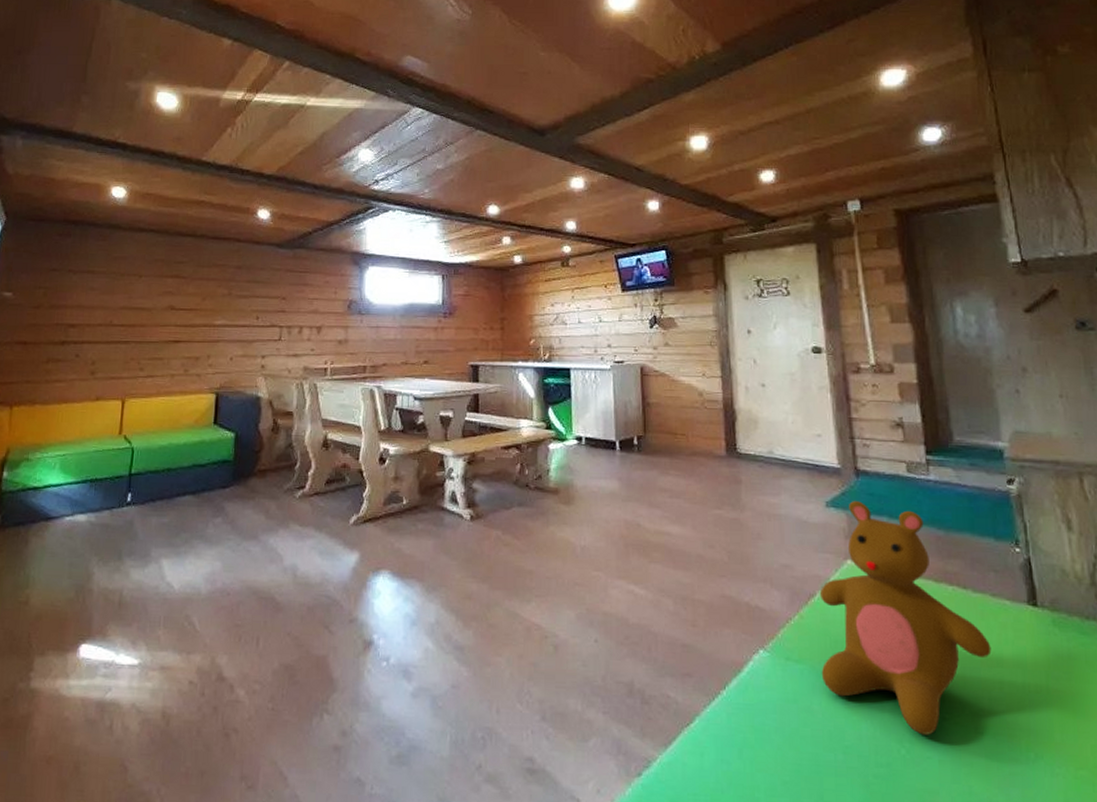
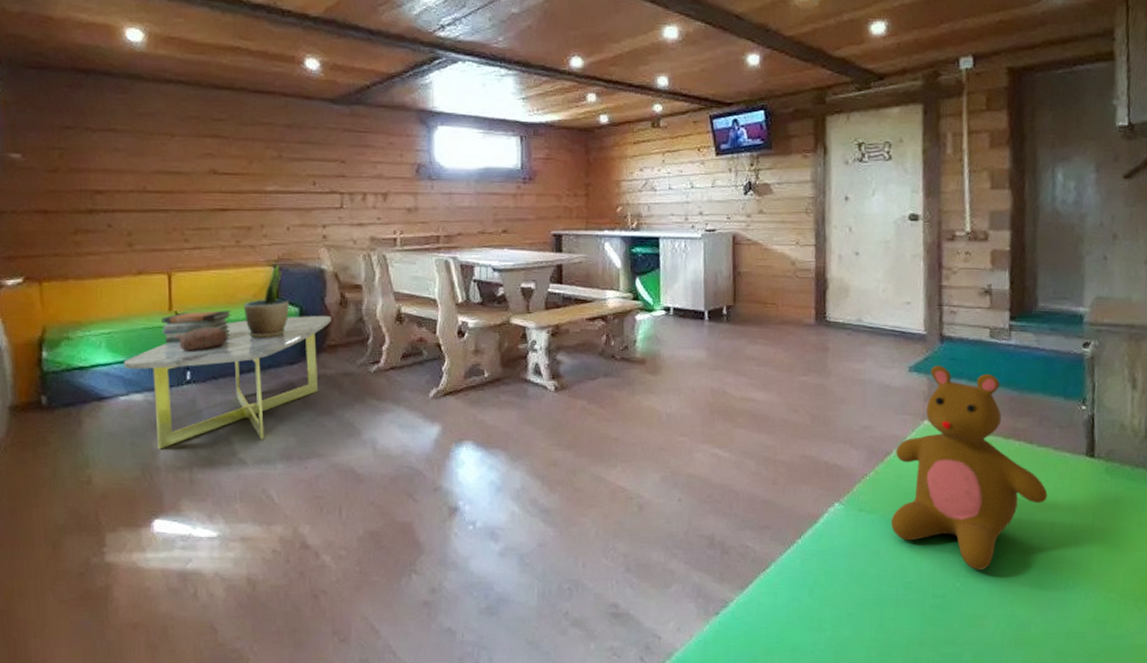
coffee table: none [72,440,263,571] -> present [123,315,331,450]
book stack: none [110,434,174,466] -> present [161,310,232,343]
decorative bowl: none [124,450,168,474] -> present [179,326,227,351]
potted plant: none [185,392,227,463] -> present [244,265,290,339]

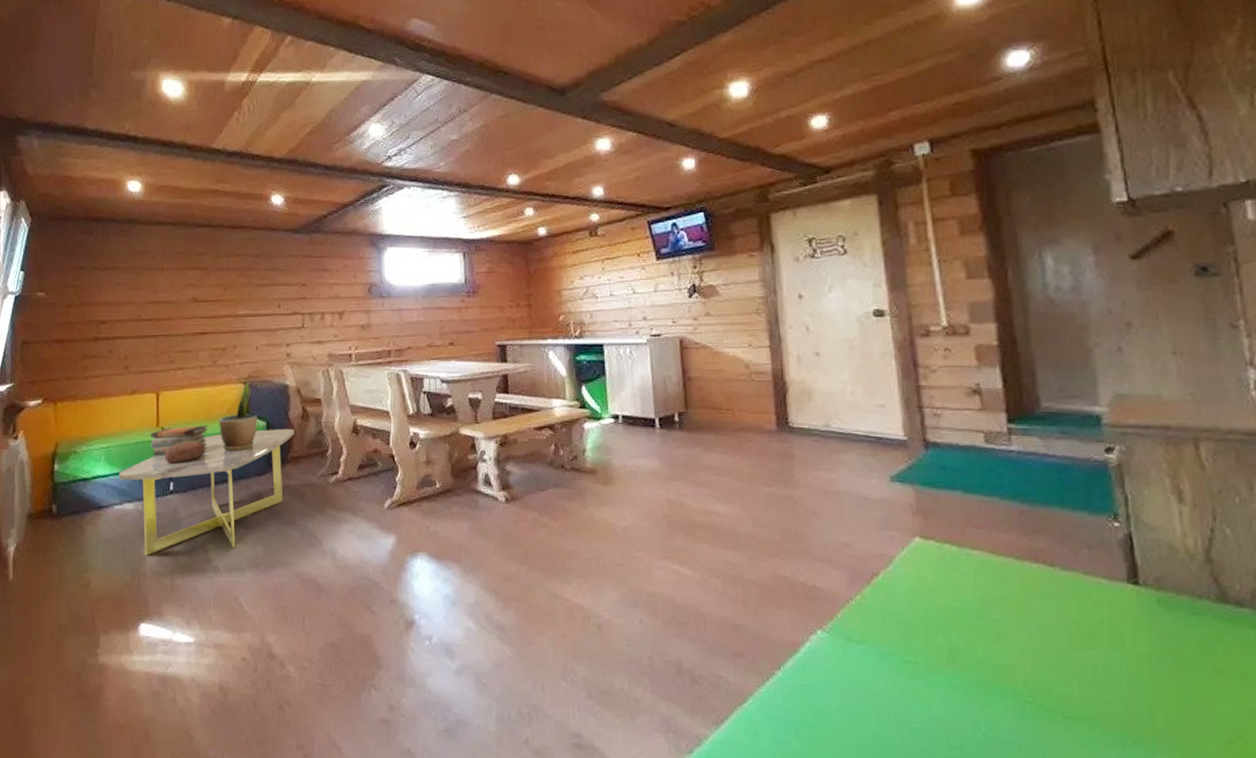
teddy bear: present [890,366,1048,570] -> none [885,475,1083,719]

